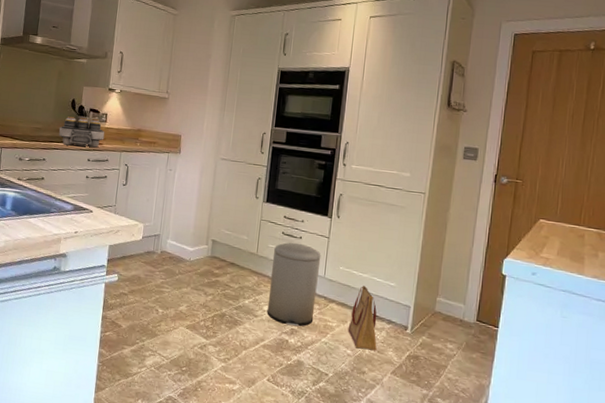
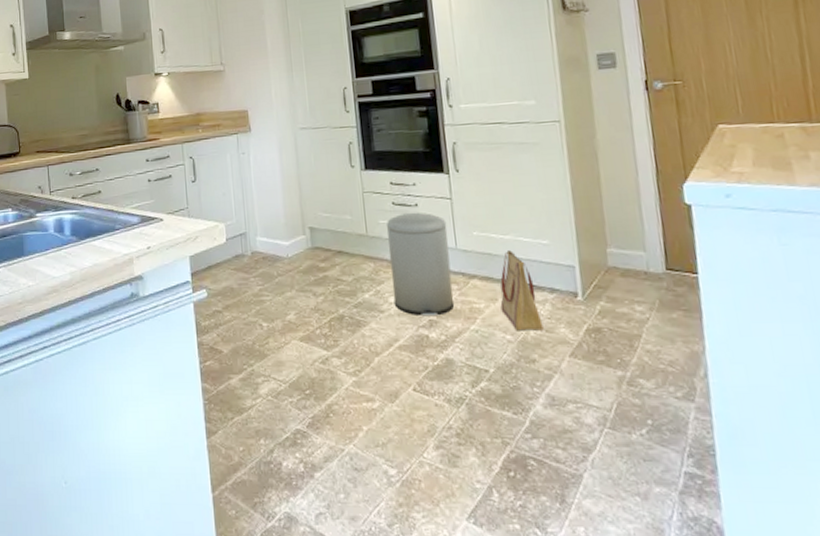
spice rack: present [59,116,105,148] -> none [107,110,160,149]

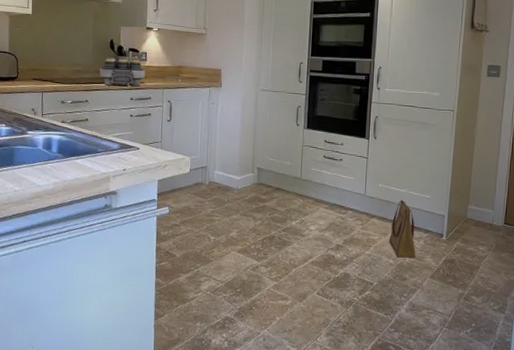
spice rack: none [107,110,160,149] -> present [99,57,146,87]
pedal bin: present [387,212,455,317] -> none [313,164,361,242]

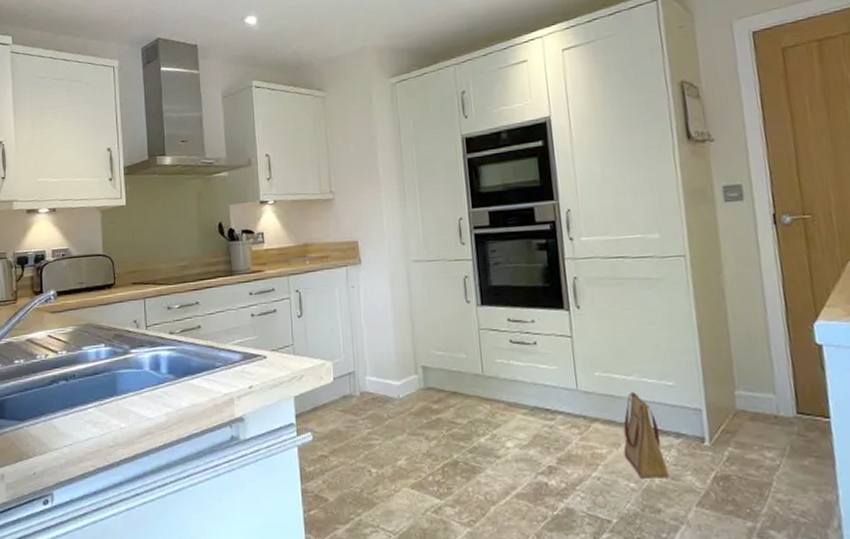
spice rack: present [99,57,146,87] -> none [208,240,265,281]

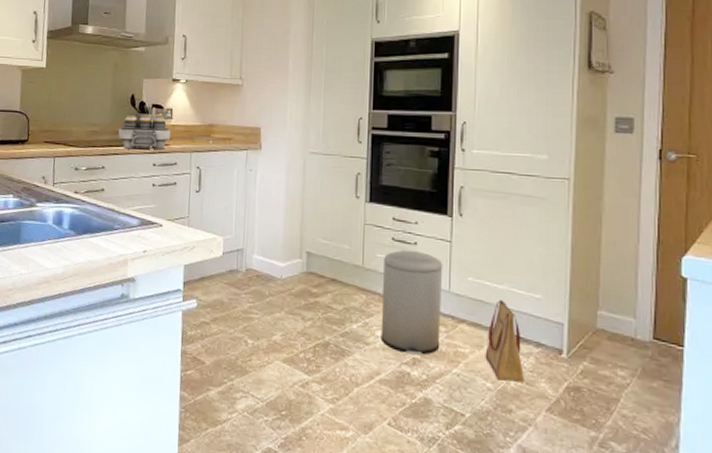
spice rack: none [208,240,265,281] -> present [118,115,171,150]
pedal bin: none [504,351,576,463] -> present [380,249,443,355]

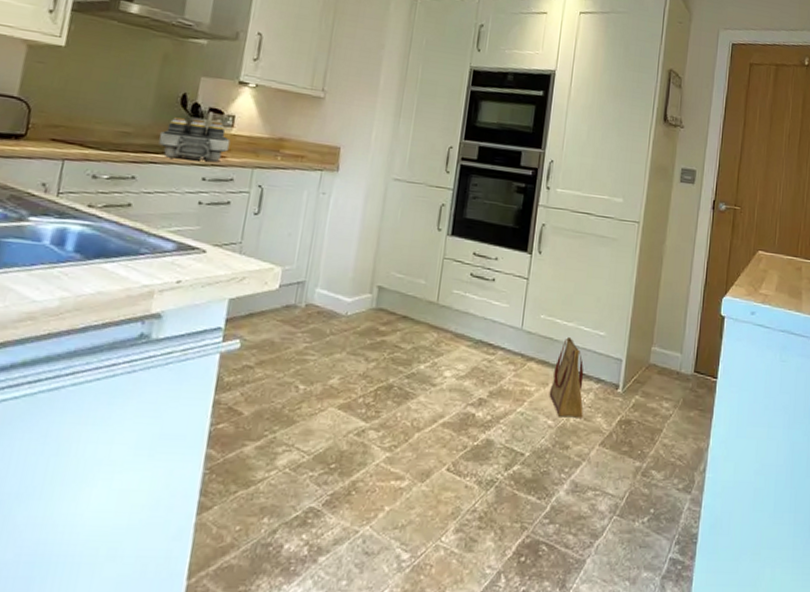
pedal bin: present [380,249,443,355] -> none [448,286,519,395]

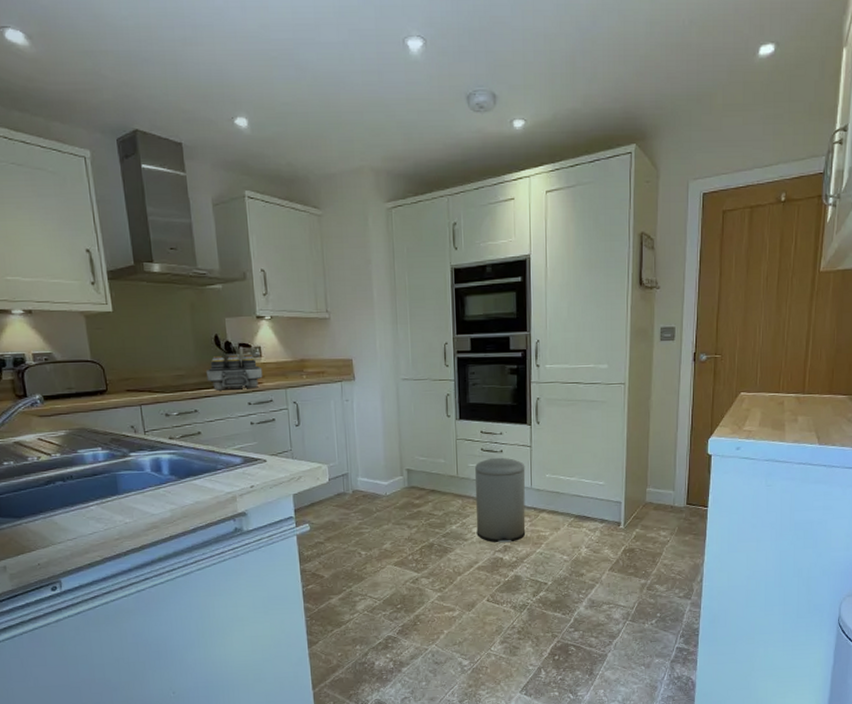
pedal bin: none [448,286,519,395] -> present [475,457,526,543]
shopping bag: present [549,337,584,418] -> none [561,490,592,553]

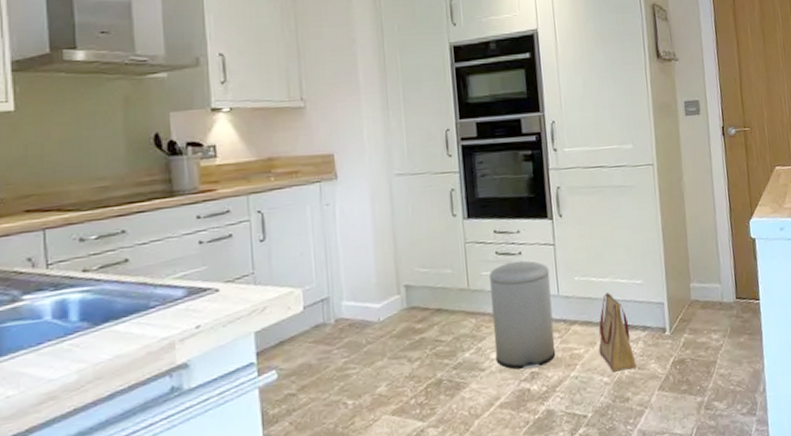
spice rack: present [205,354,263,391] -> none [140,154,218,203]
shopping bag: none [561,490,592,553] -> present [598,293,637,372]

